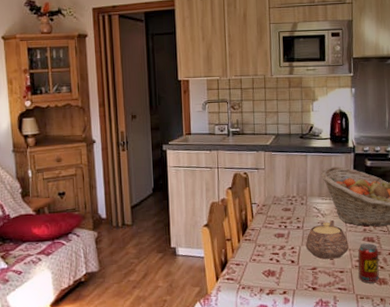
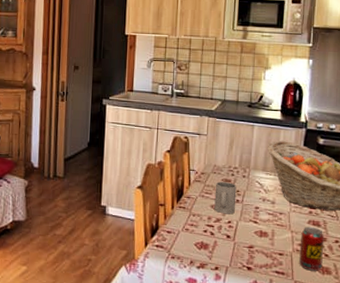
mug: none [276,211,297,241] -> present [214,182,237,215]
teapot: present [305,220,349,259] -> none [244,198,291,240]

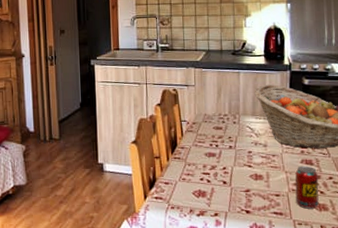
mug: present [214,182,237,215] -> none [207,130,229,161]

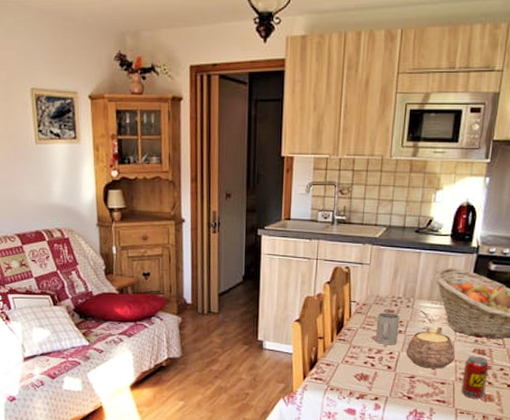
mug: none [207,130,229,161] -> present [375,312,400,345]
teapot: none [238,141,285,181] -> present [406,327,455,369]

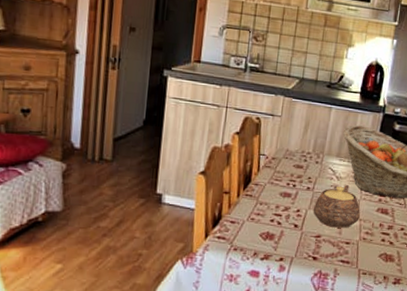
mug: present [375,312,400,345] -> none [283,168,309,203]
beverage can: present [461,355,489,399] -> none [364,214,391,259]

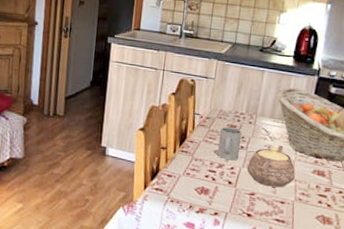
mug: none [283,168,309,203] -> present [217,127,242,161]

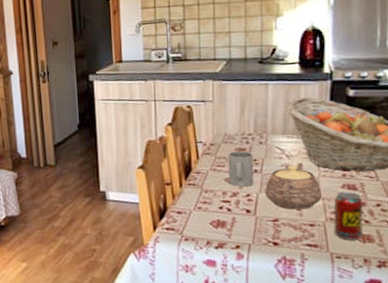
beverage can: none [300,176,329,221] -> present [334,191,363,240]

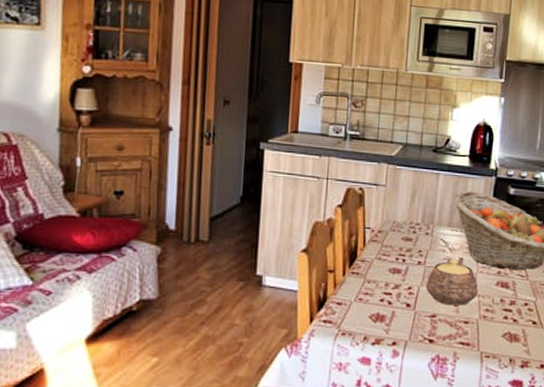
mug: present [227,151,254,187] -> none [392,241,419,279]
beverage can: present [334,191,363,240] -> none [486,289,513,339]

